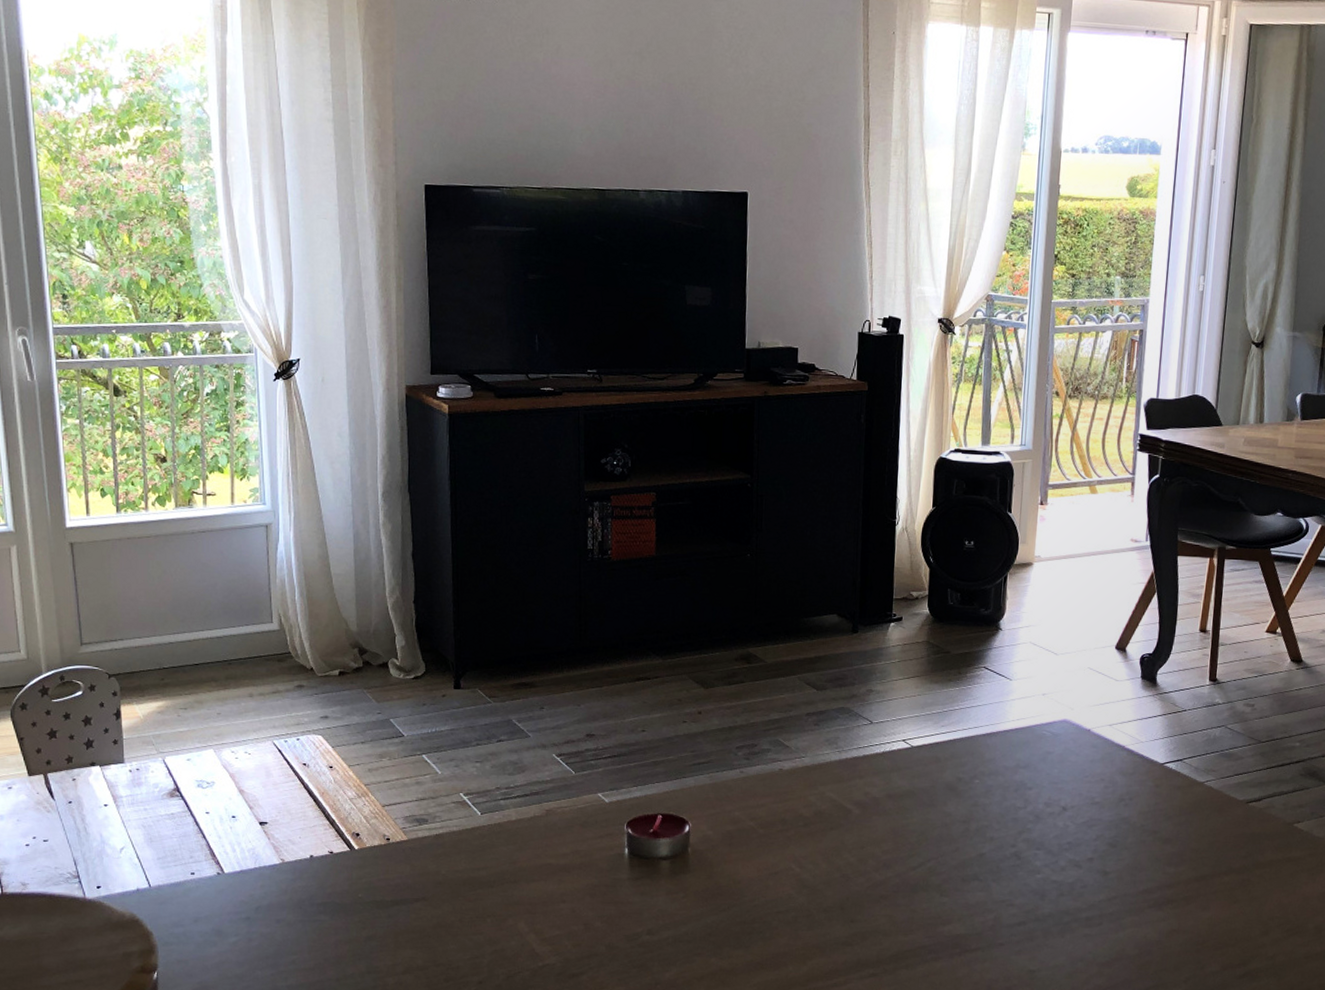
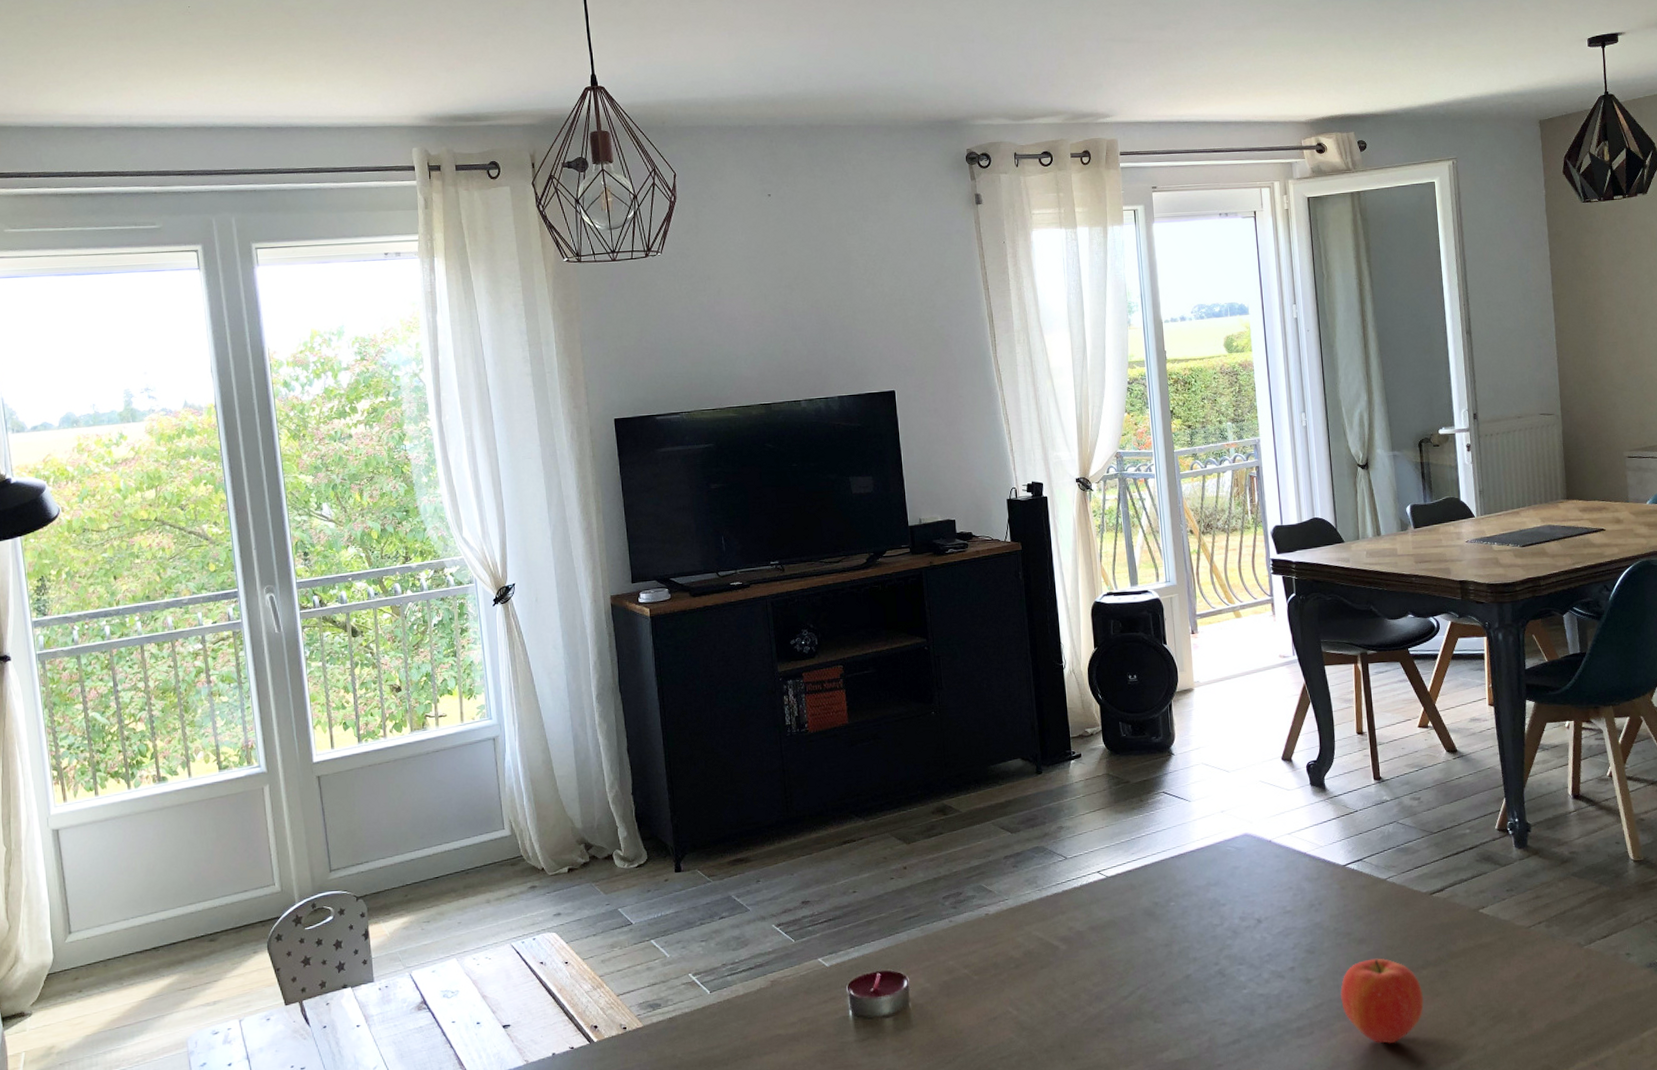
apple: none [1135,859,1221,944] -> present [1340,958,1424,1044]

